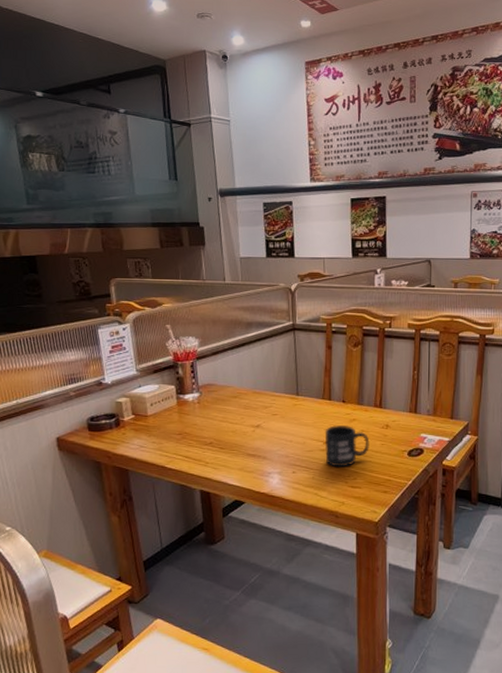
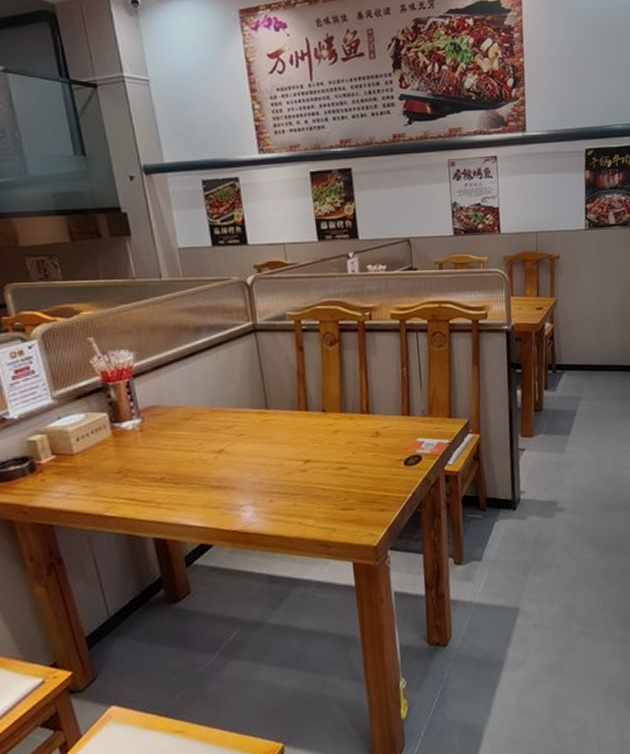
mug: present [324,425,370,467] -> none [304,438,359,489]

